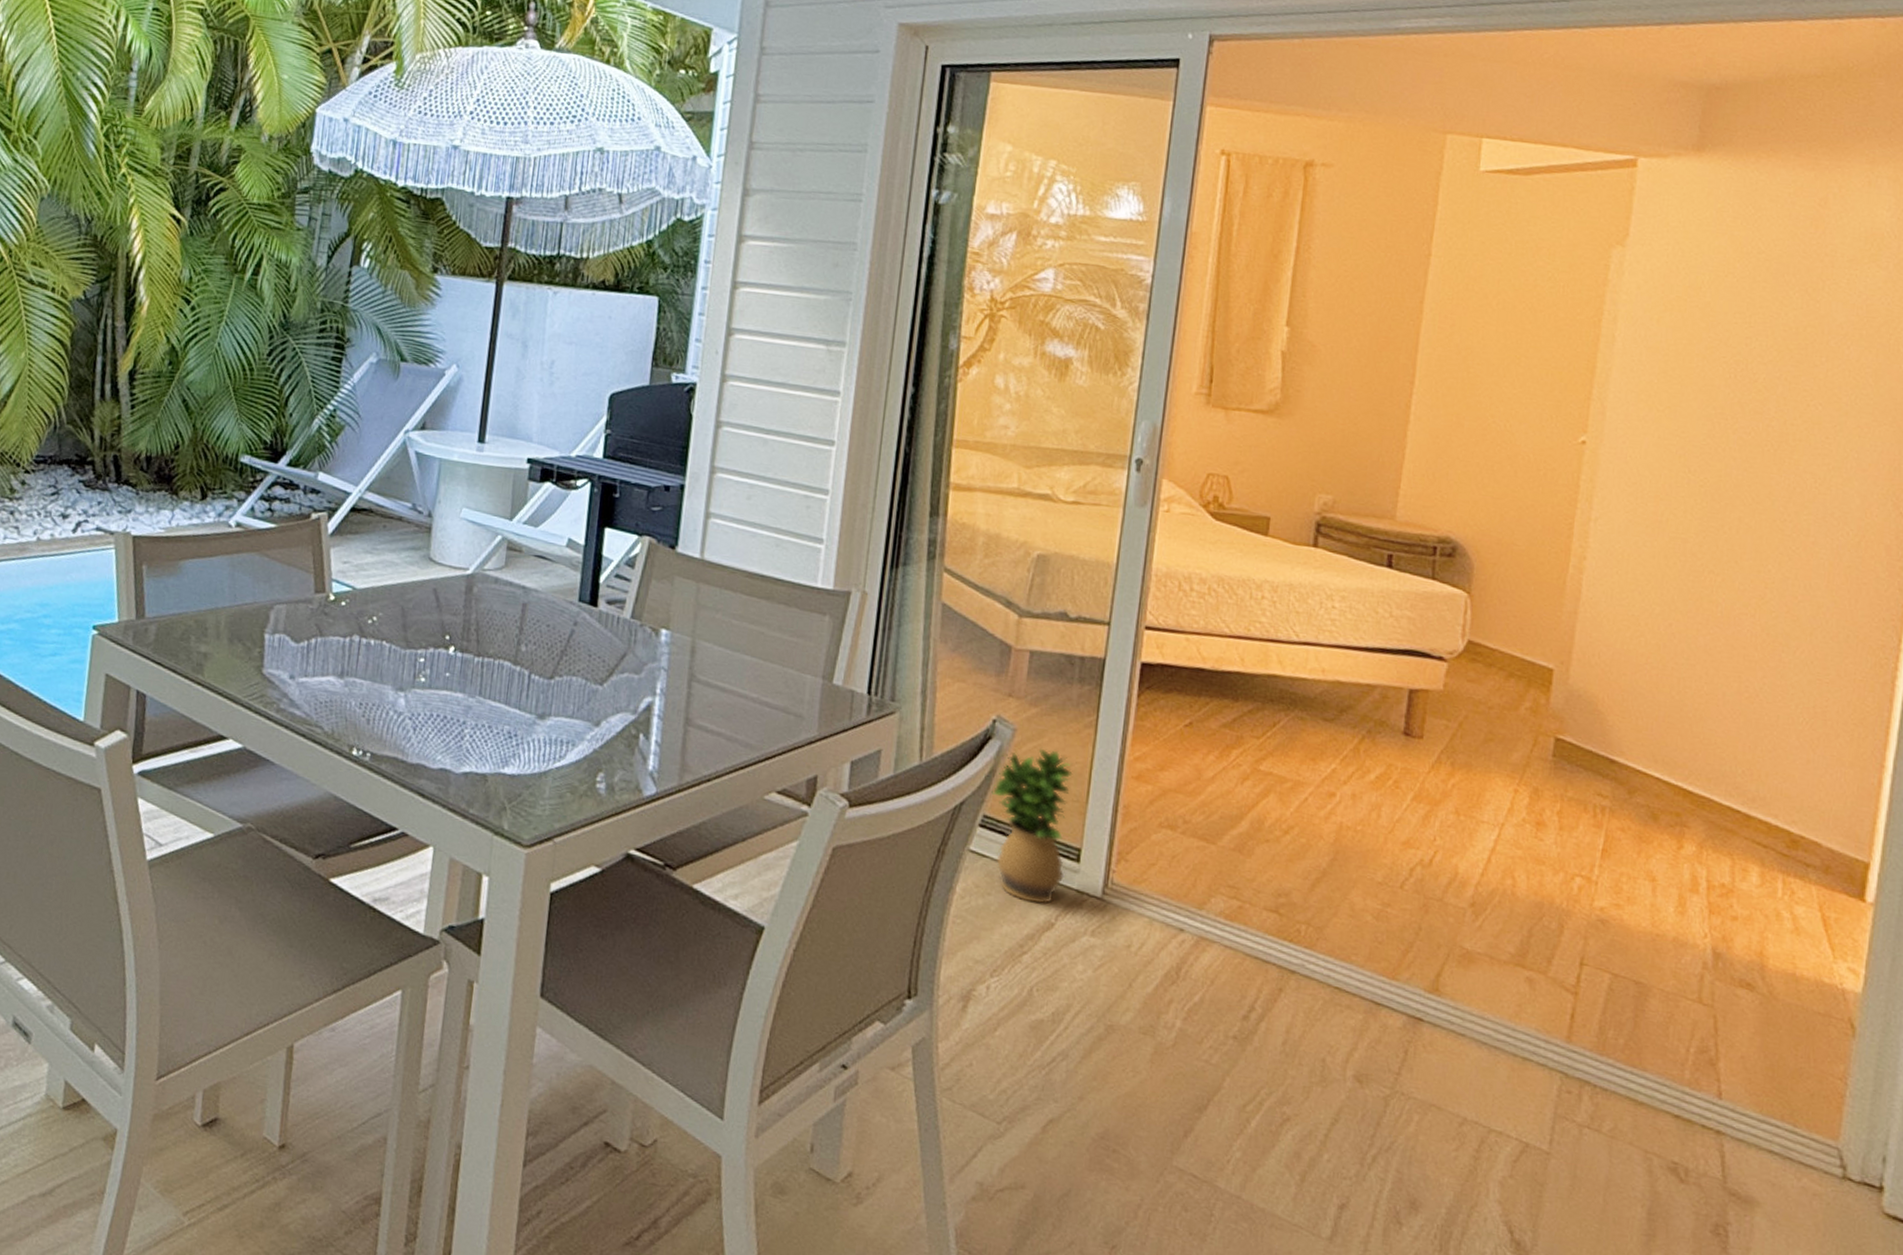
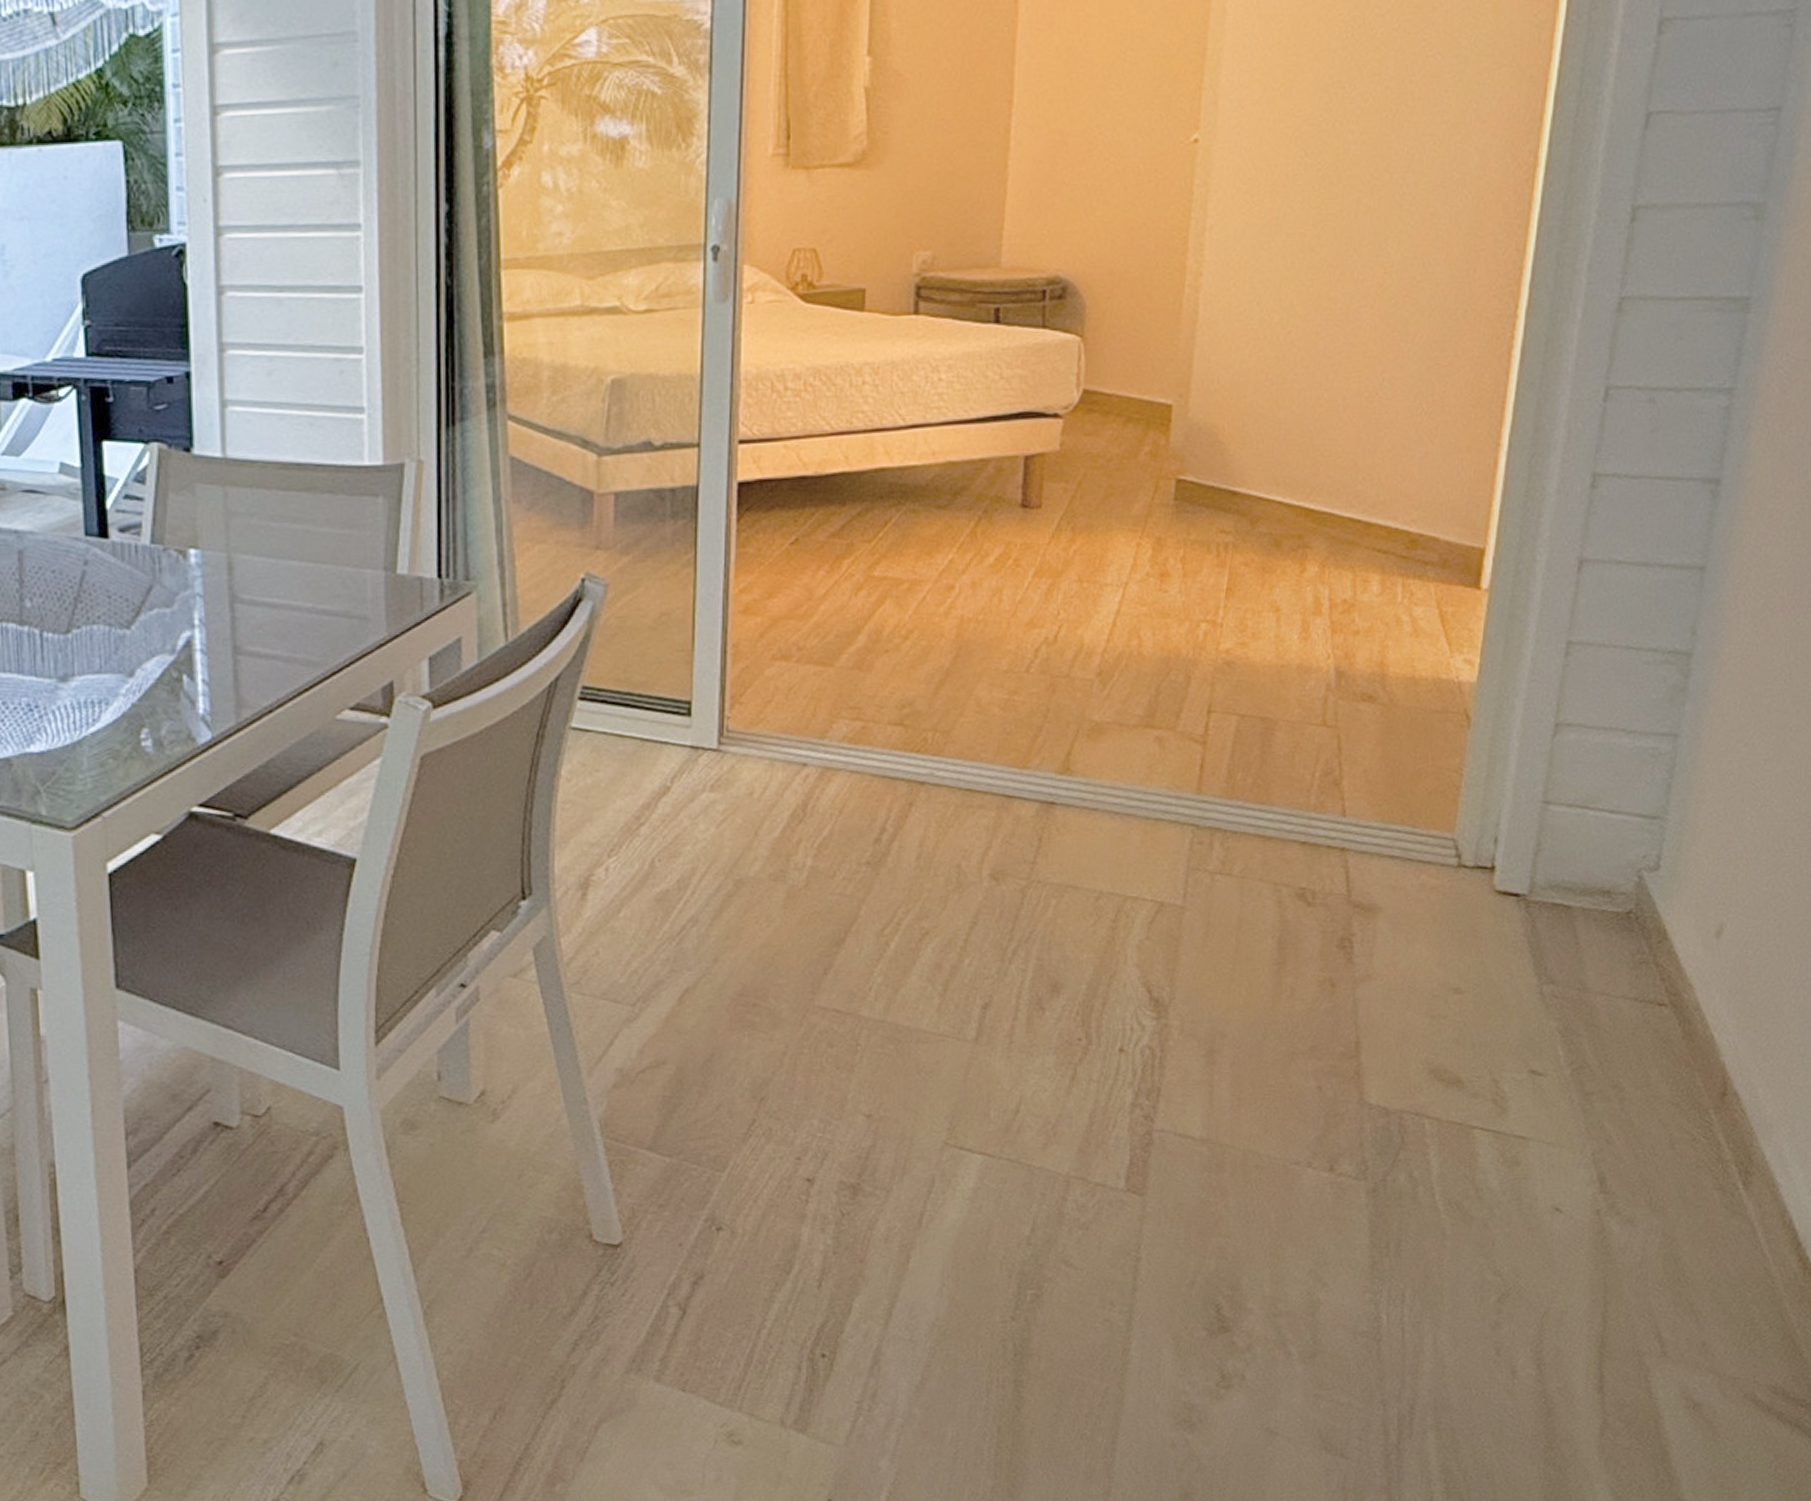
potted plant: present [991,748,1073,905] -> none [588,599,676,770]

